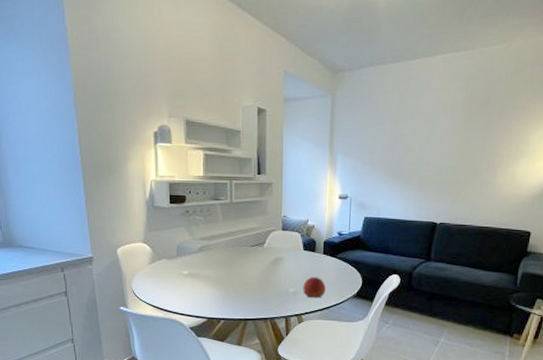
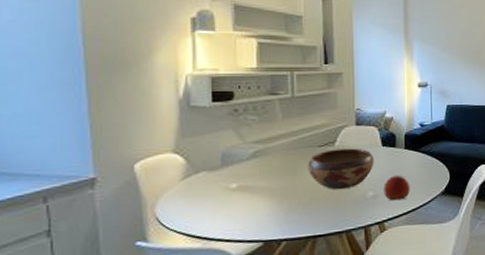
decorative bowl: none [242,249,297,284] -> present [308,148,375,190]

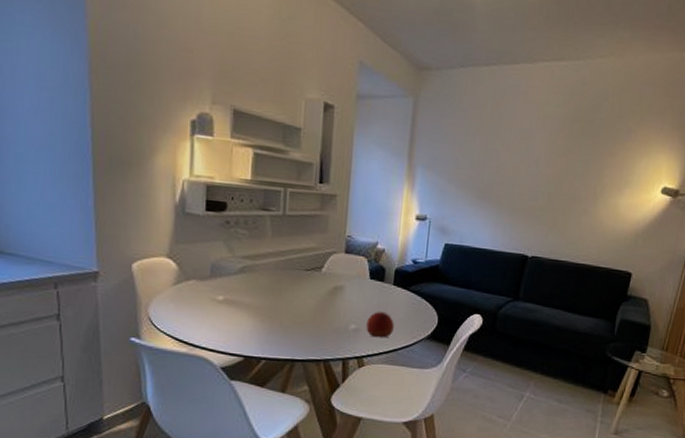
decorative bowl: present [308,148,375,190] -> none [293,275,361,318]

